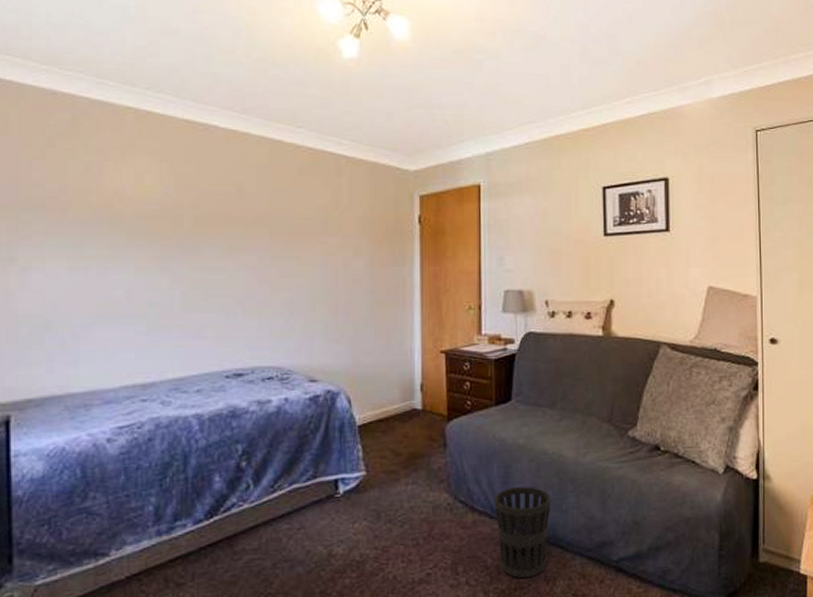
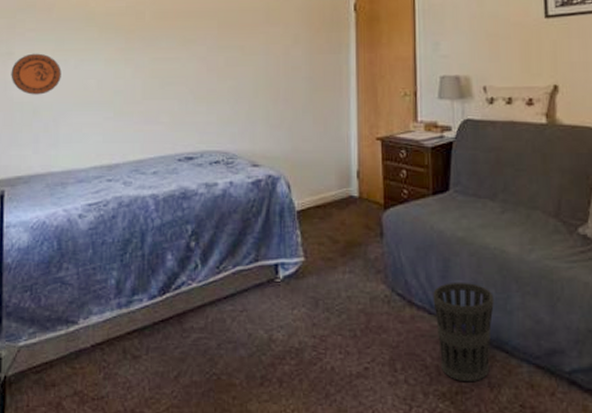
decorative plate: none [14,259,80,307] -> present [11,53,61,95]

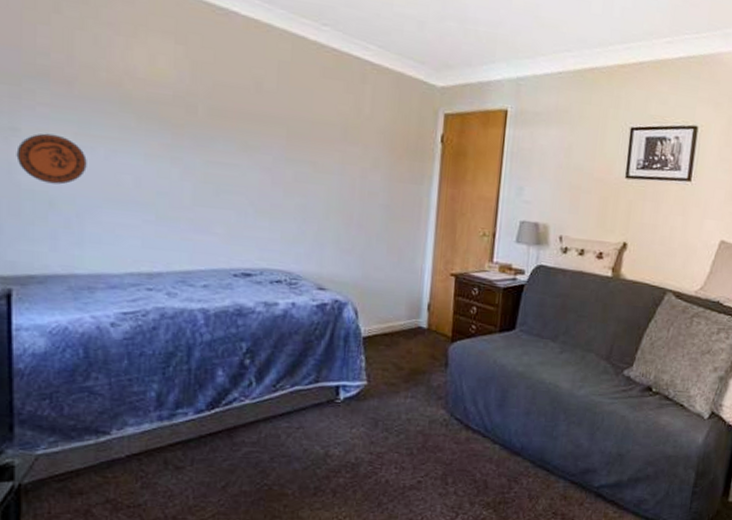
wastebasket: present [433,281,494,383] -> none [488,410,543,494]

